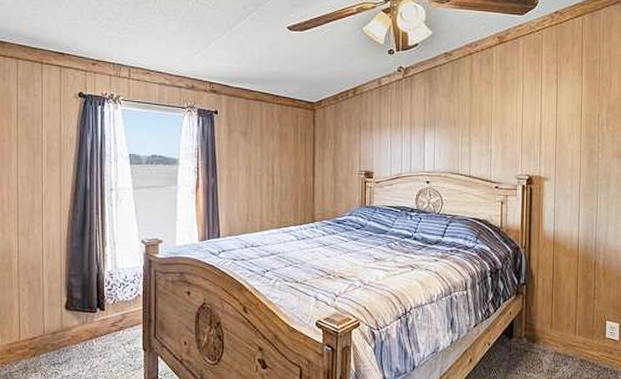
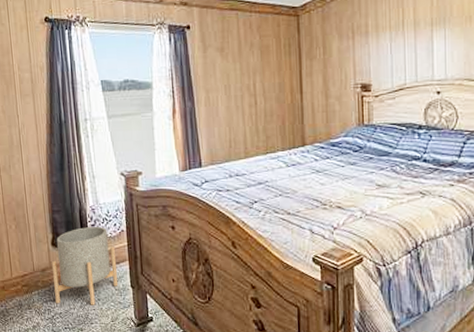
planter: none [63,290,131,368] -> present [51,226,119,305]

